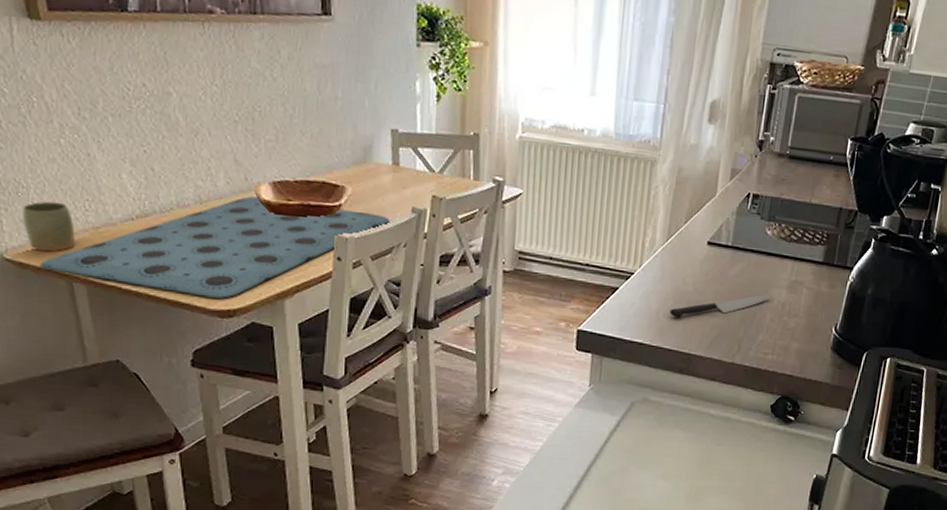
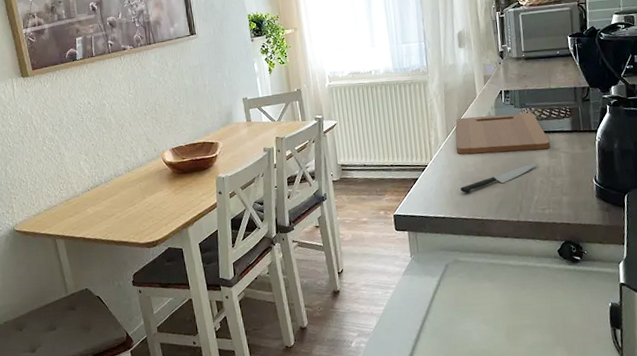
mug: present [23,201,76,252] -> none [24,187,56,222]
placemat: present [40,196,390,299] -> none [36,157,250,235]
cutting board: none [676,218,794,280] -> present [455,113,551,155]

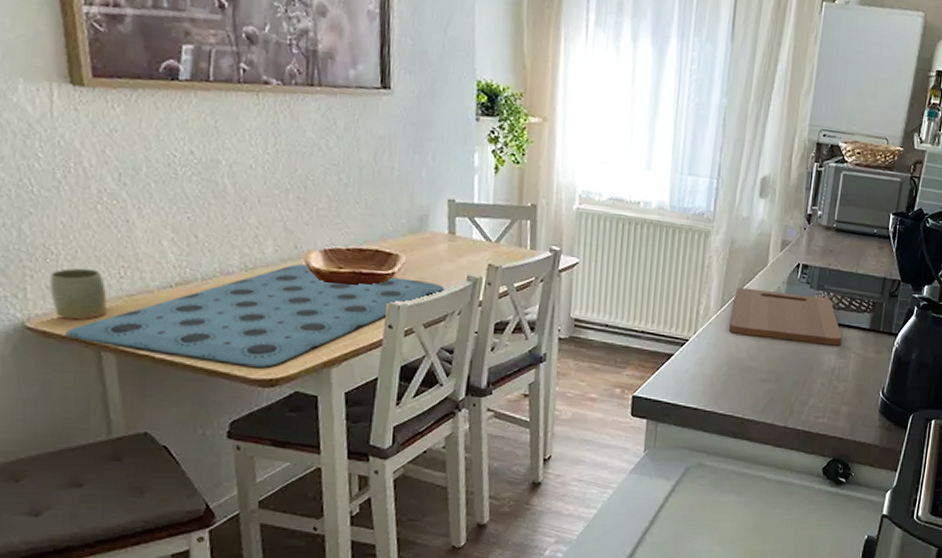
mug: none [24,187,56,222] -> present [50,268,108,320]
placemat: none [36,157,250,235] -> present [66,263,445,368]
kitchen knife: present [460,164,537,194] -> none [723,360,822,384]

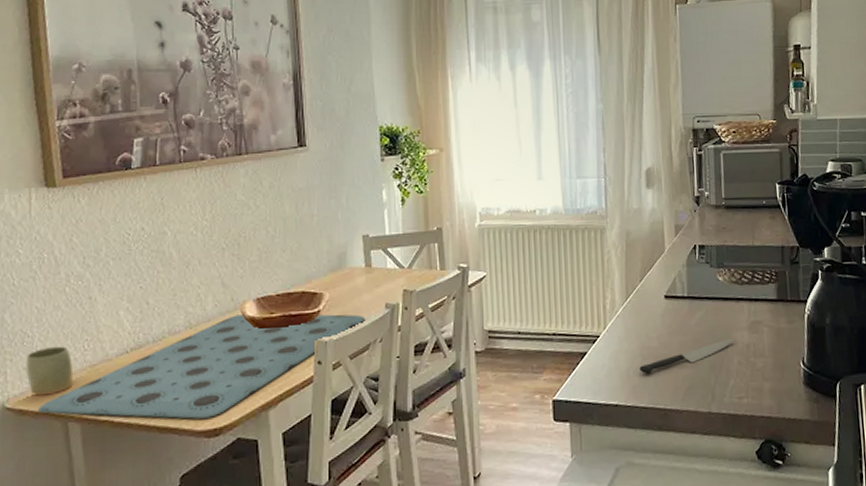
kitchen knife: none [723,360,822,384] -> present [639,339,735,375]
cutting board: present [729,287,843,346] -> none [637,274,752,324]

